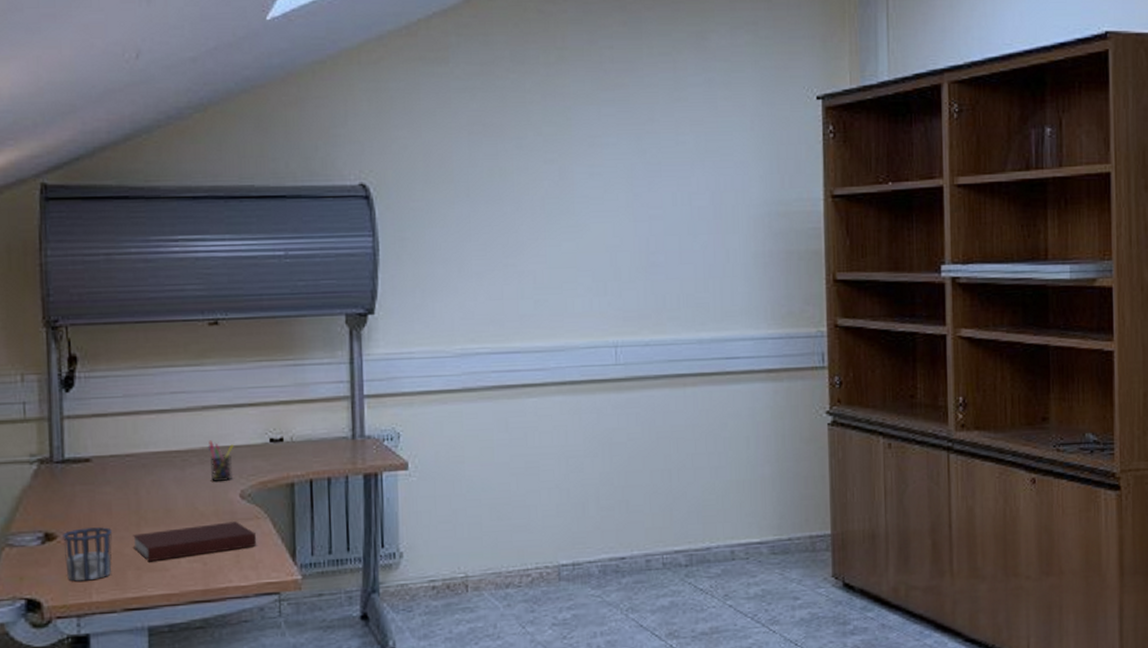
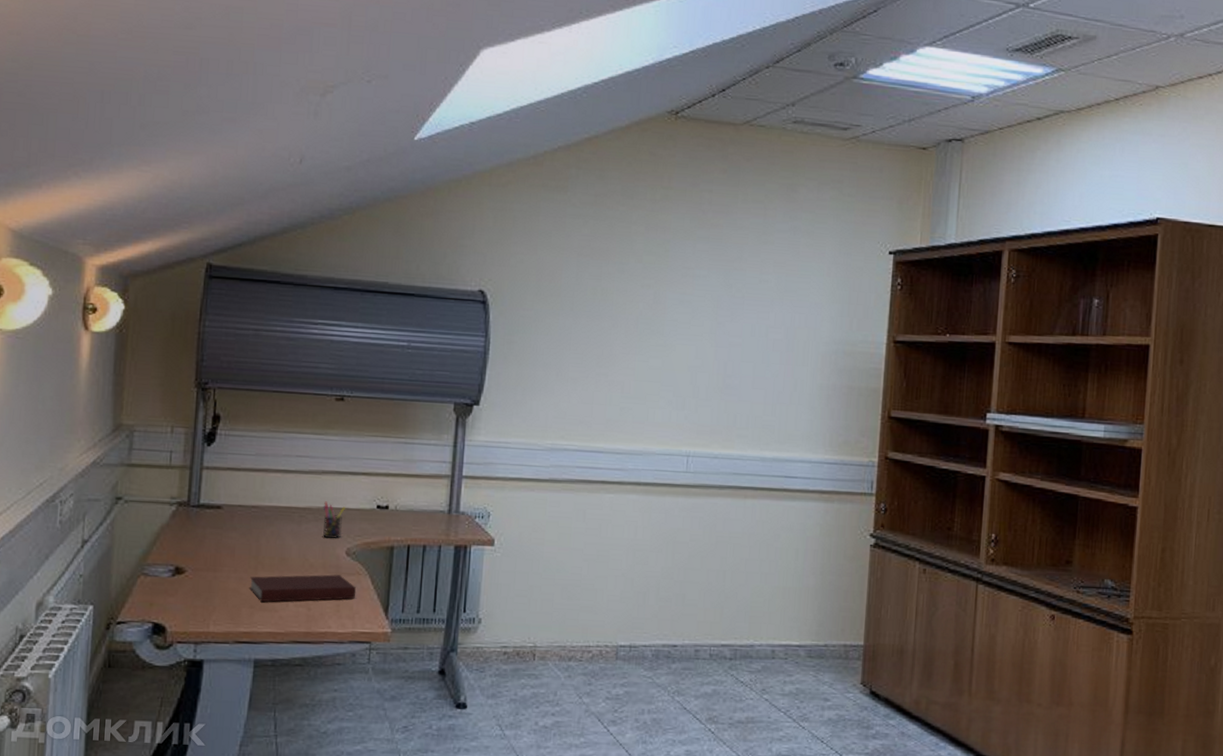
cup: present [63,527,112,582] -> none [189,566,233,613]

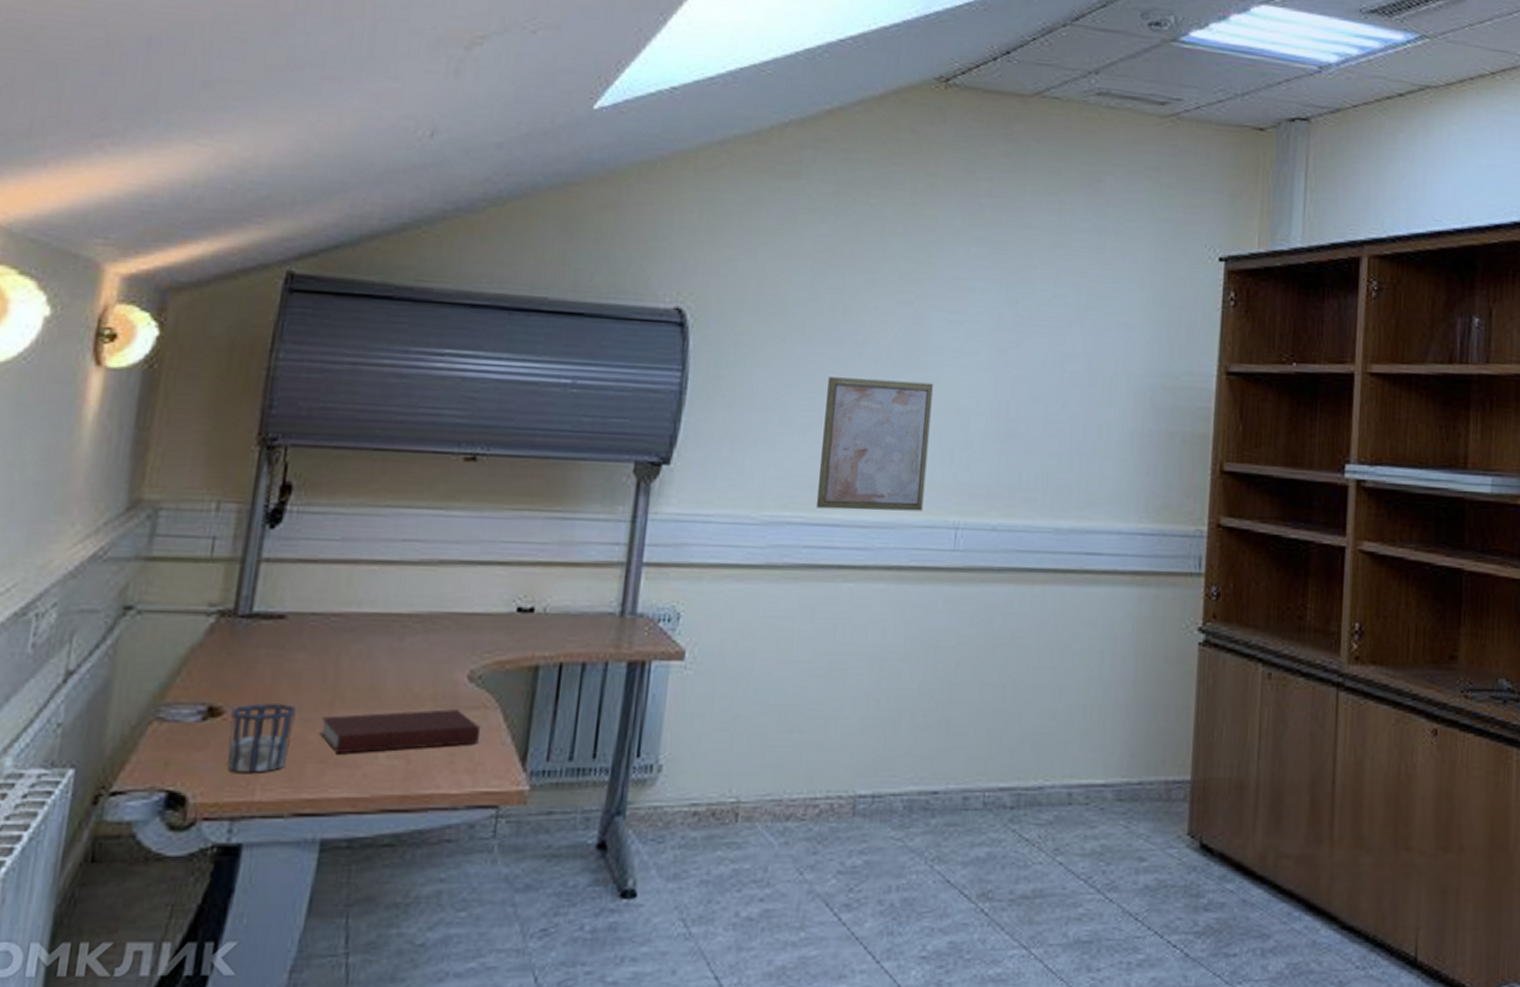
cup: none [189,566,233,613] -> present [226,704,296,773]
pen holder: present [323,501,345,538] -> none [435,603,471,657]
wall art: none [584,342,669,443] -> present [815,377,933,511]

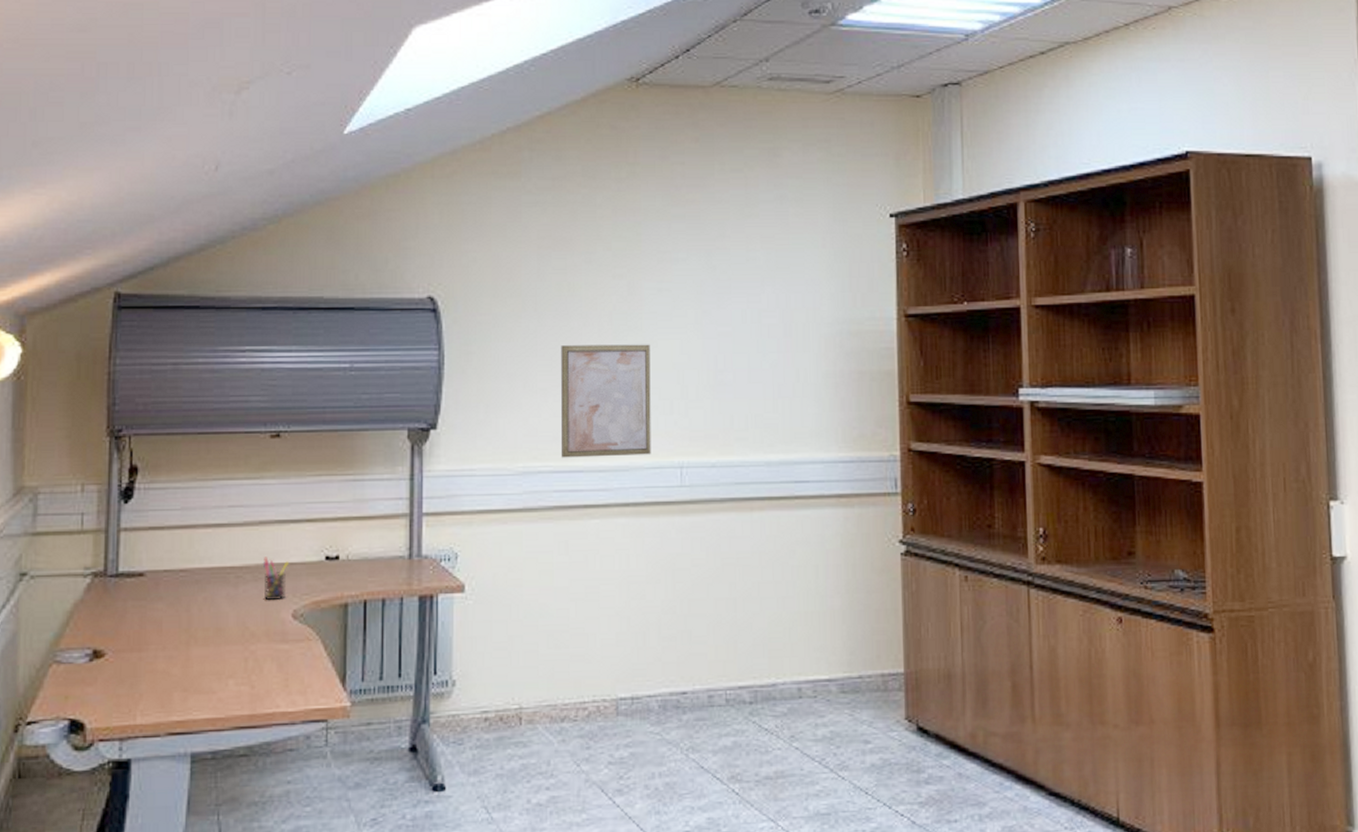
cup: present [226,704,296,773] -> none [111,645,161,702]
notebook: present [319,709,481,754] -> none [180,643,307,684]
pen holder: none [435,603,471,657] -> present [262,556,288,600]

